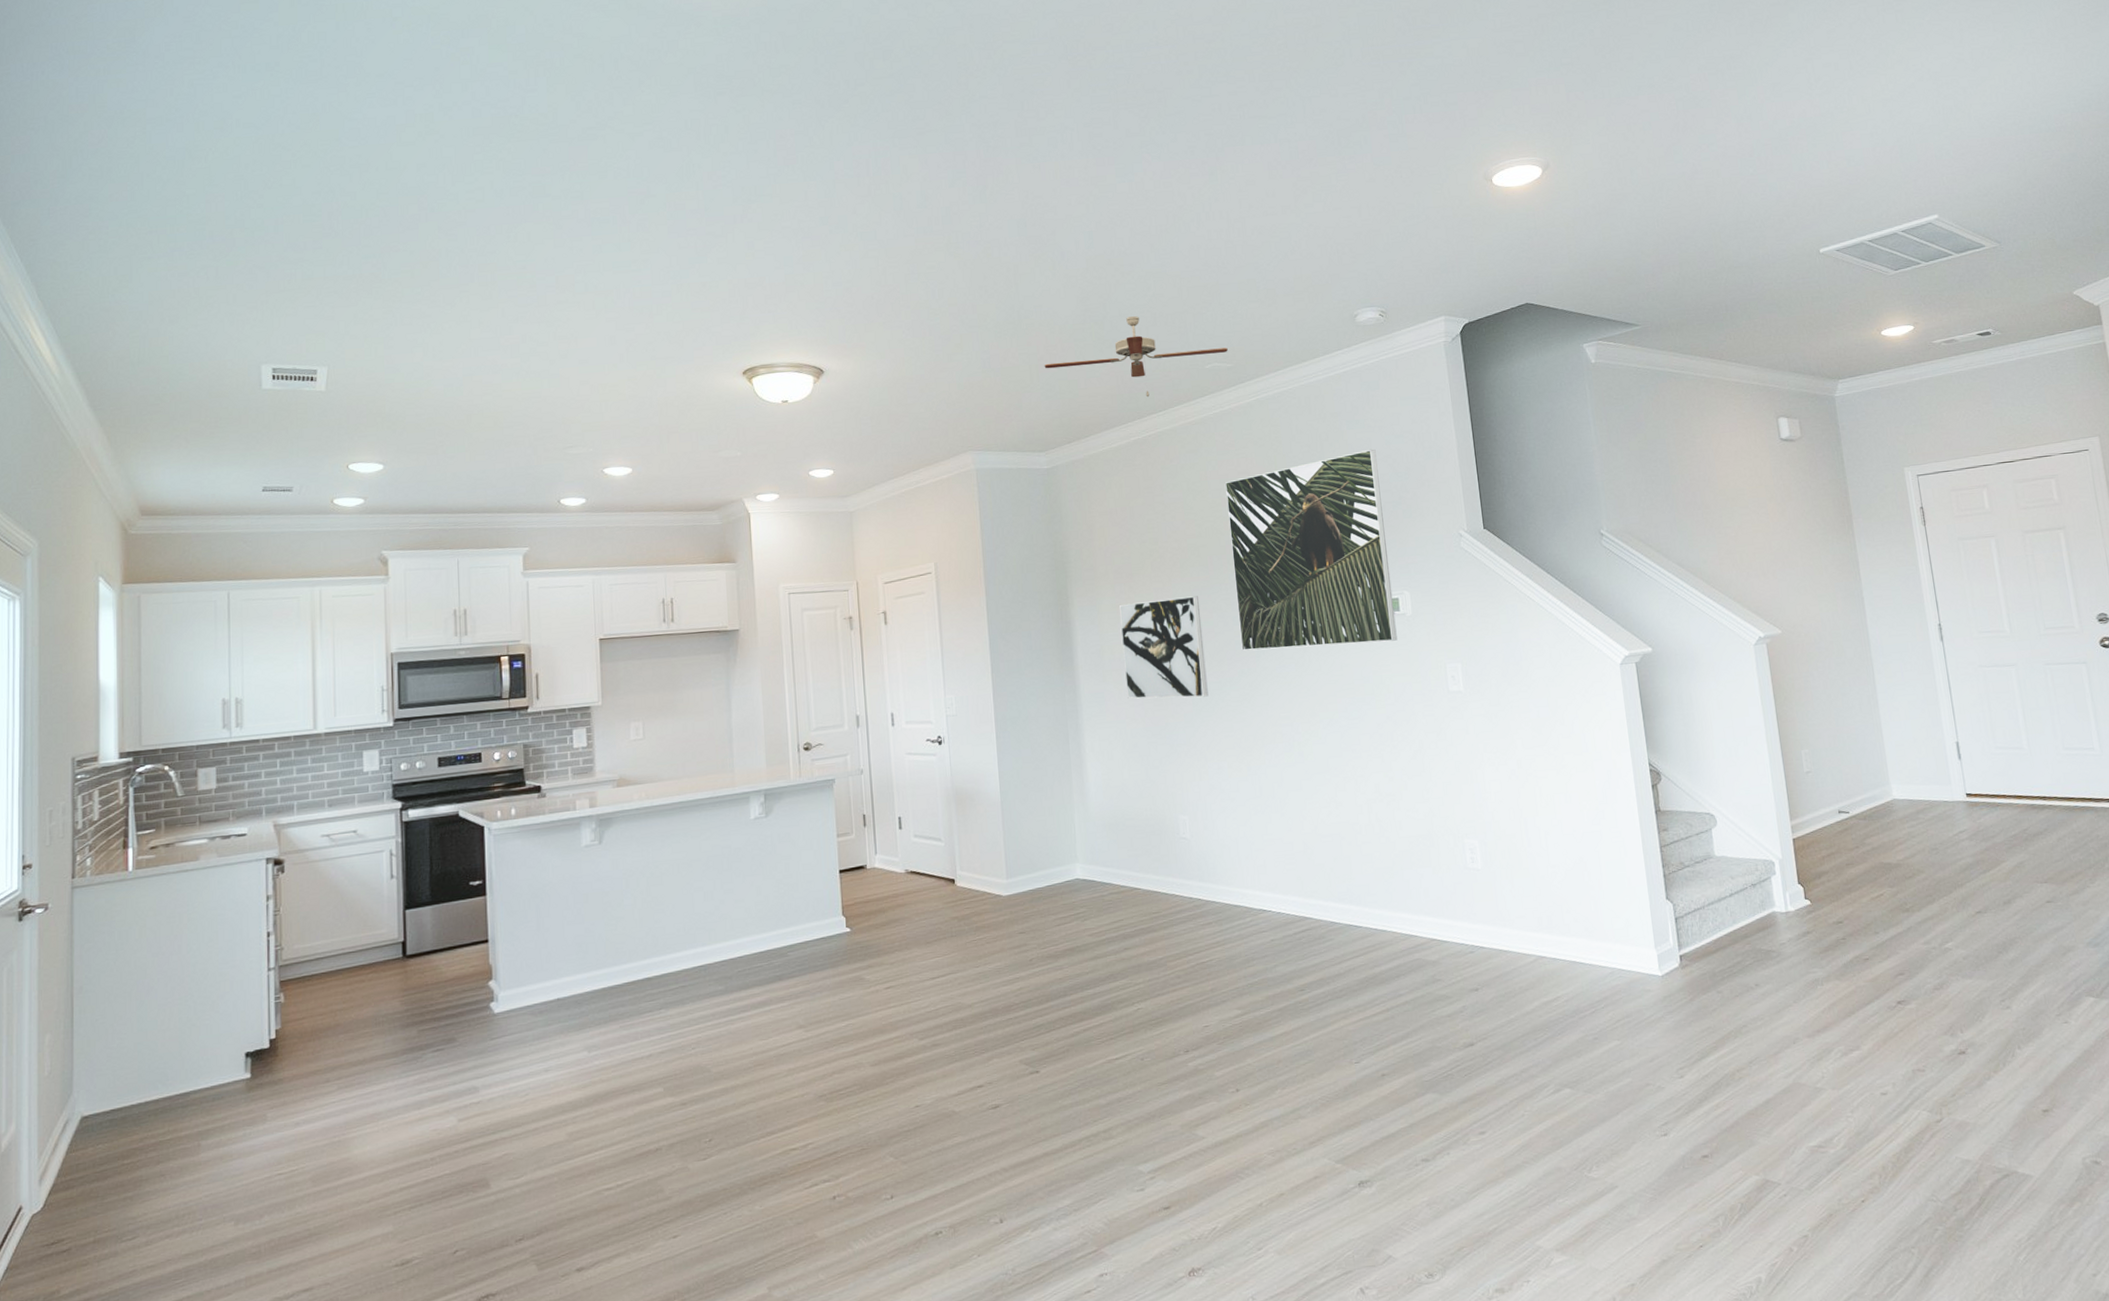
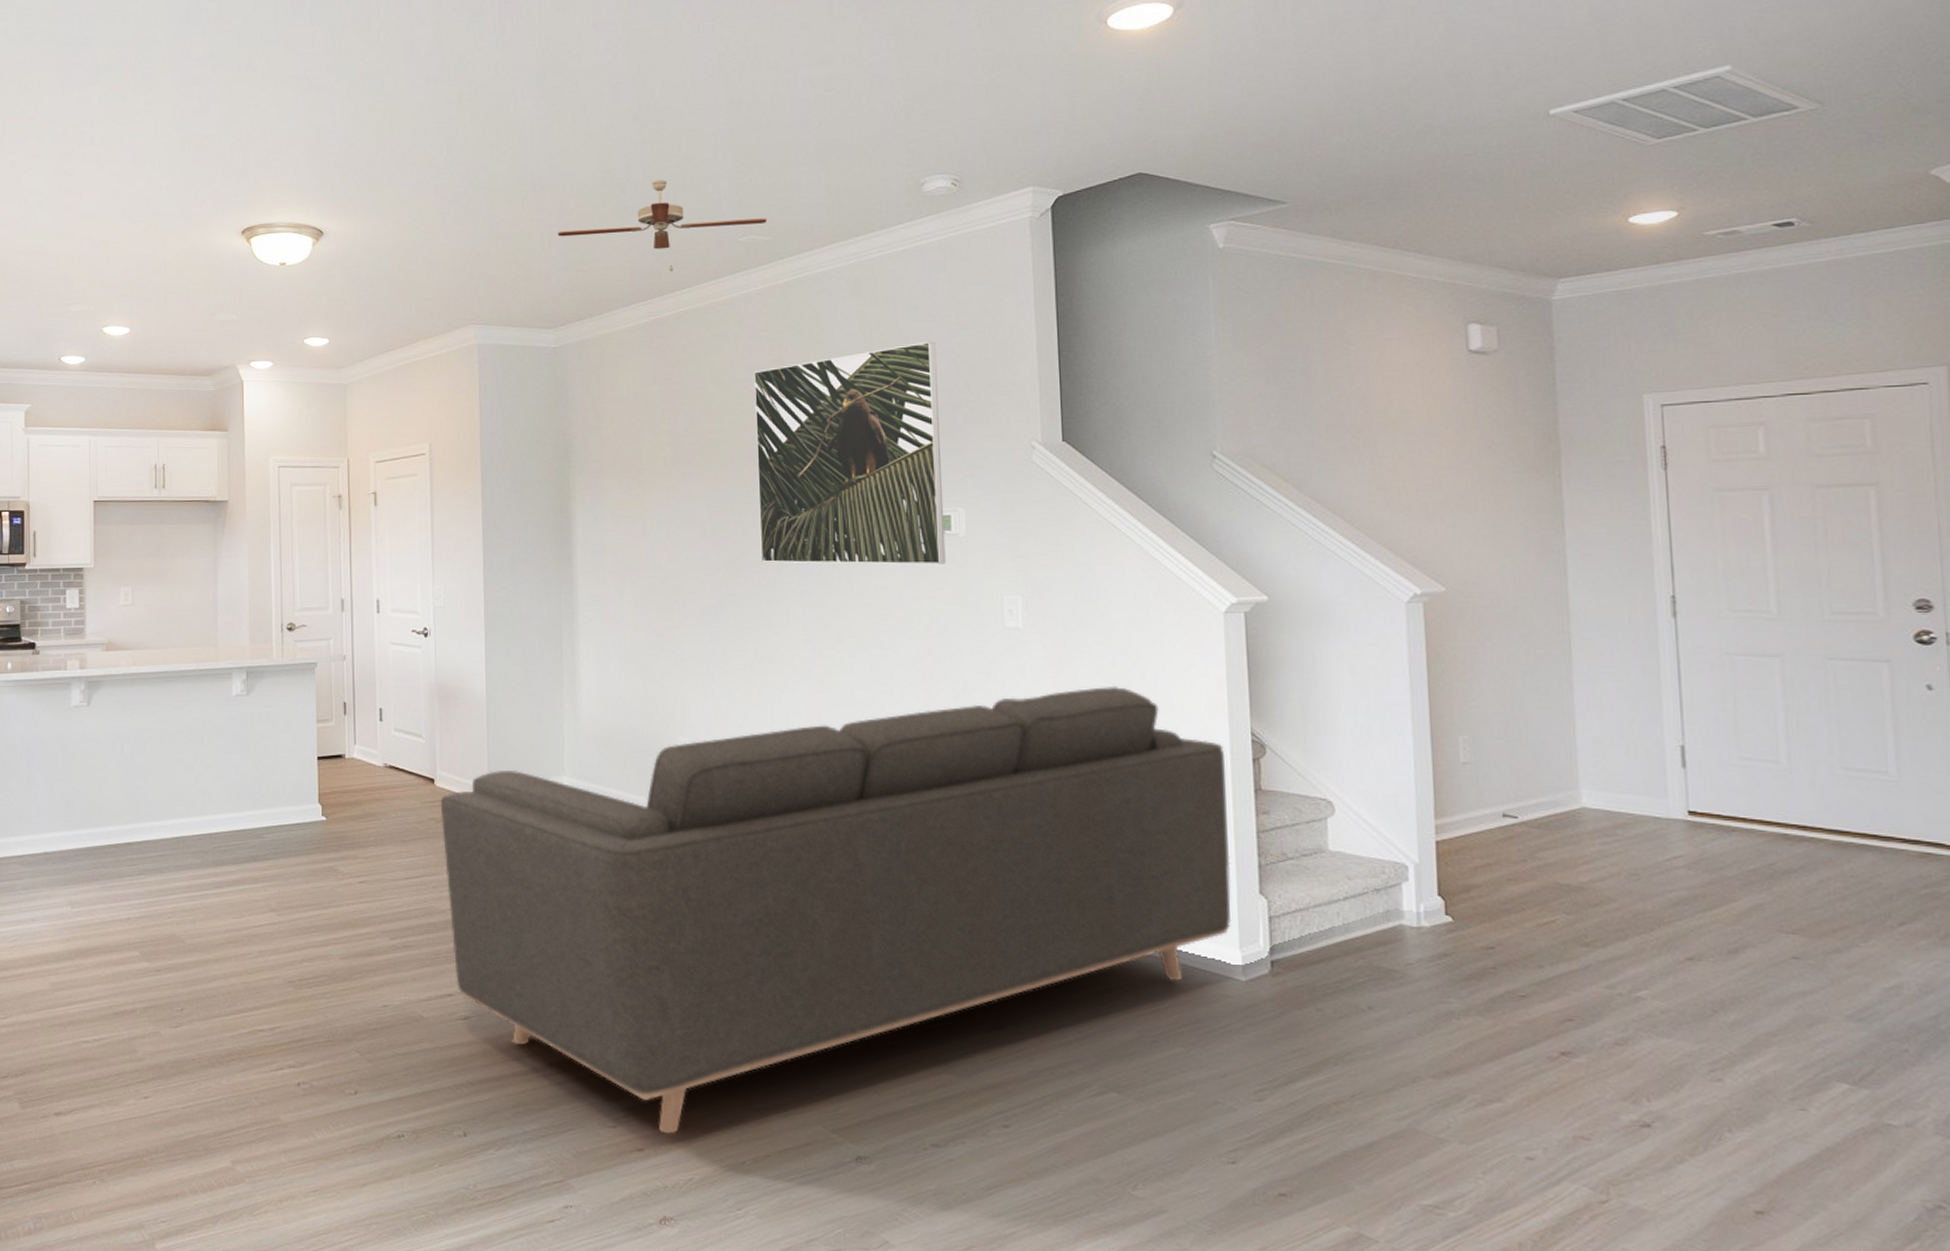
sofa: none [962,733,1647,1189] -> present [440,685,1232,1134]
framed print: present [1118,596,1209,699] -> none [625,497,720,610]

